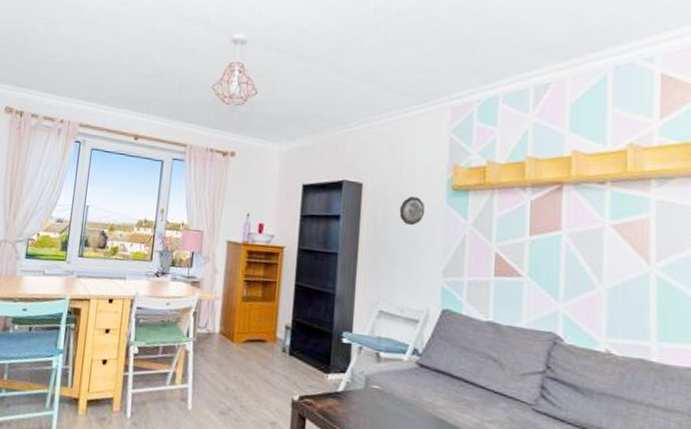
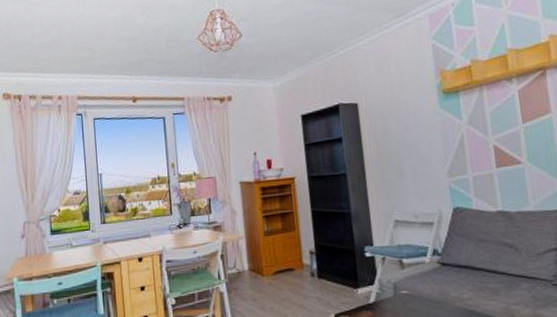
decorative plate: present [399,196,425,226] -> none [396,107,422,135]

